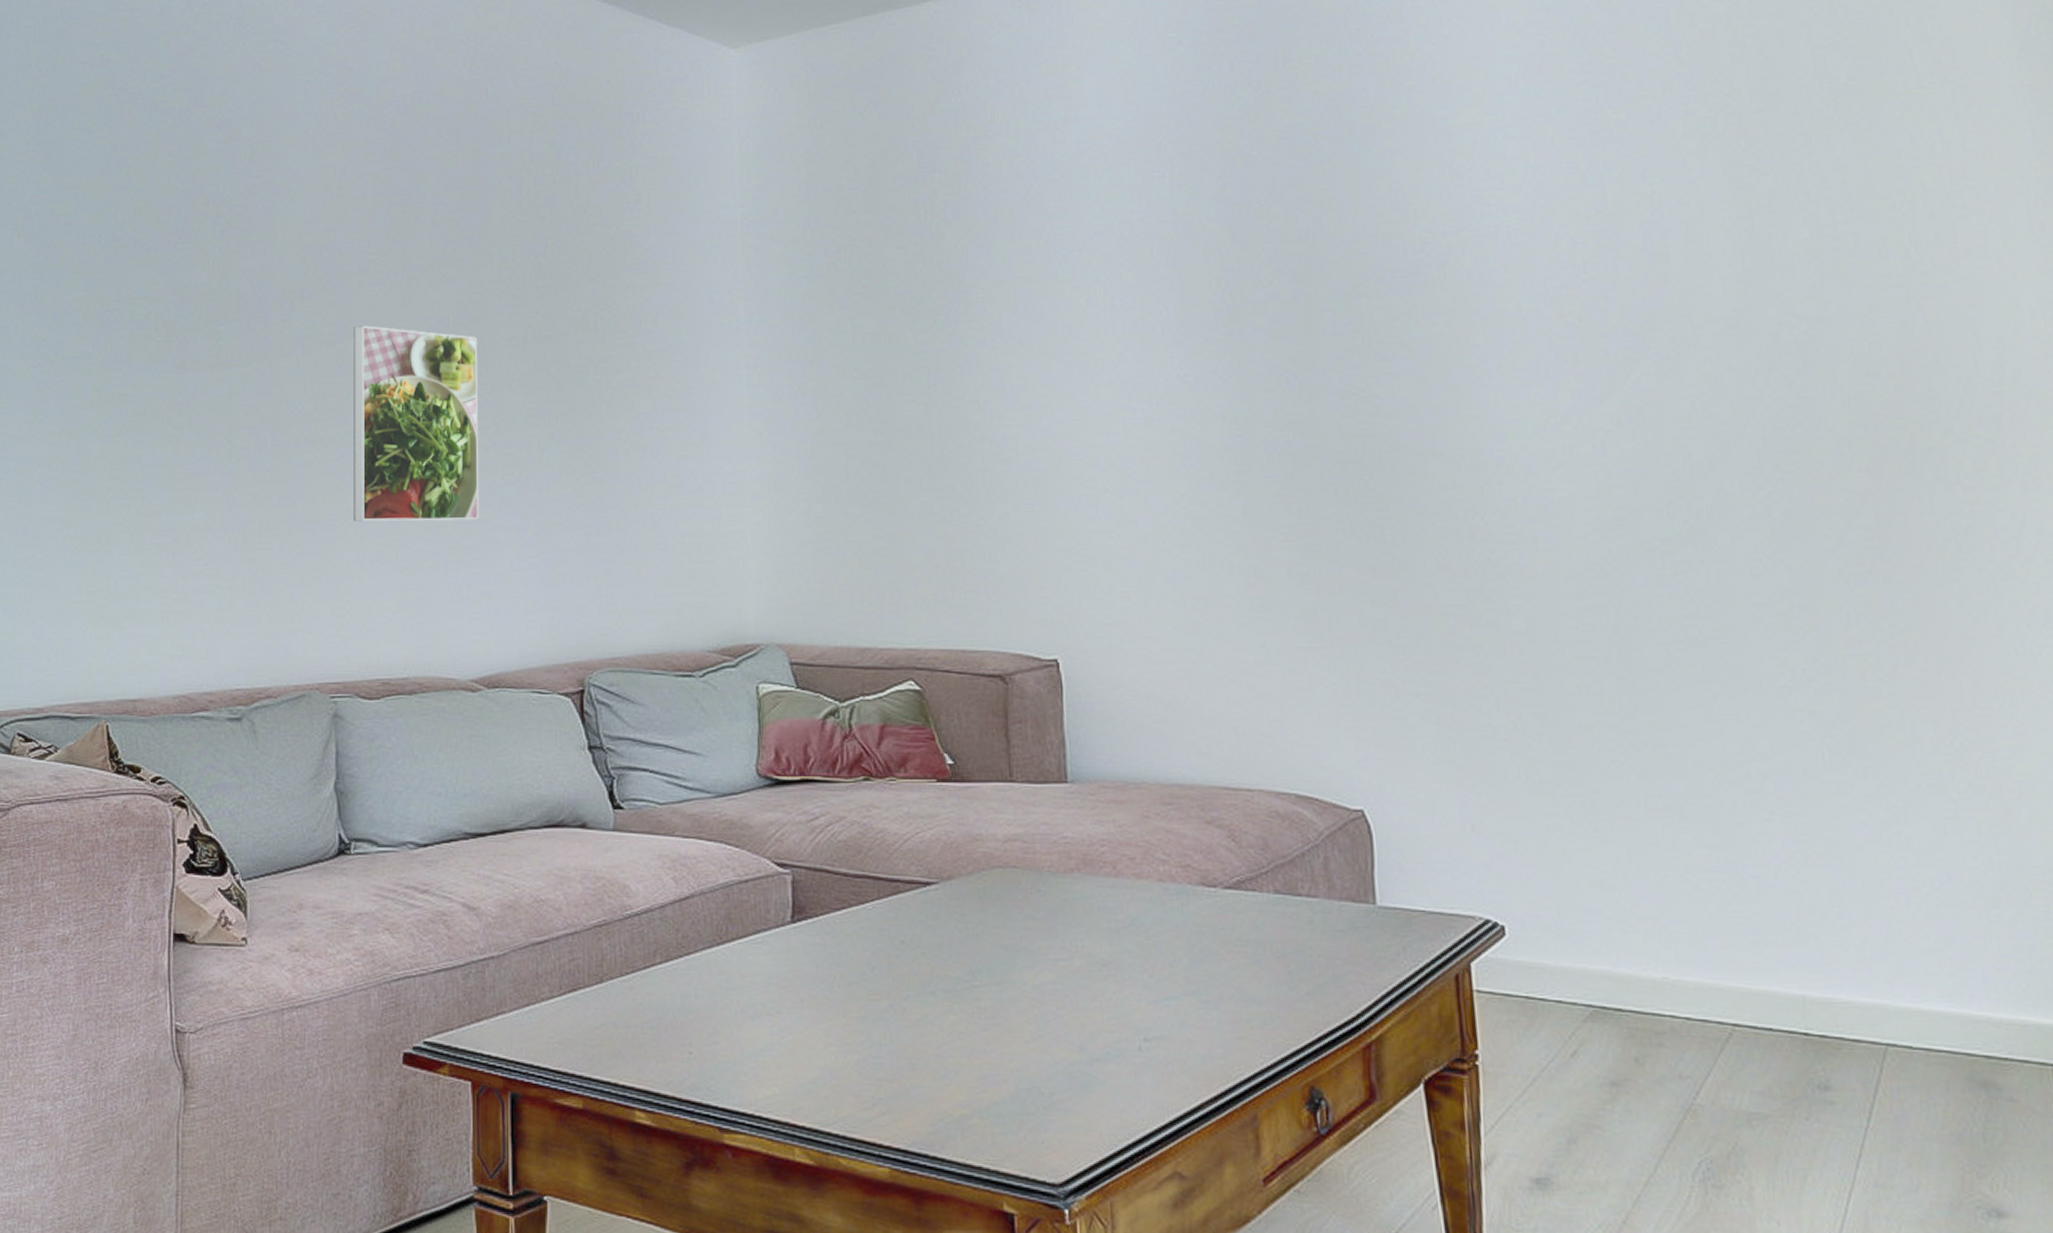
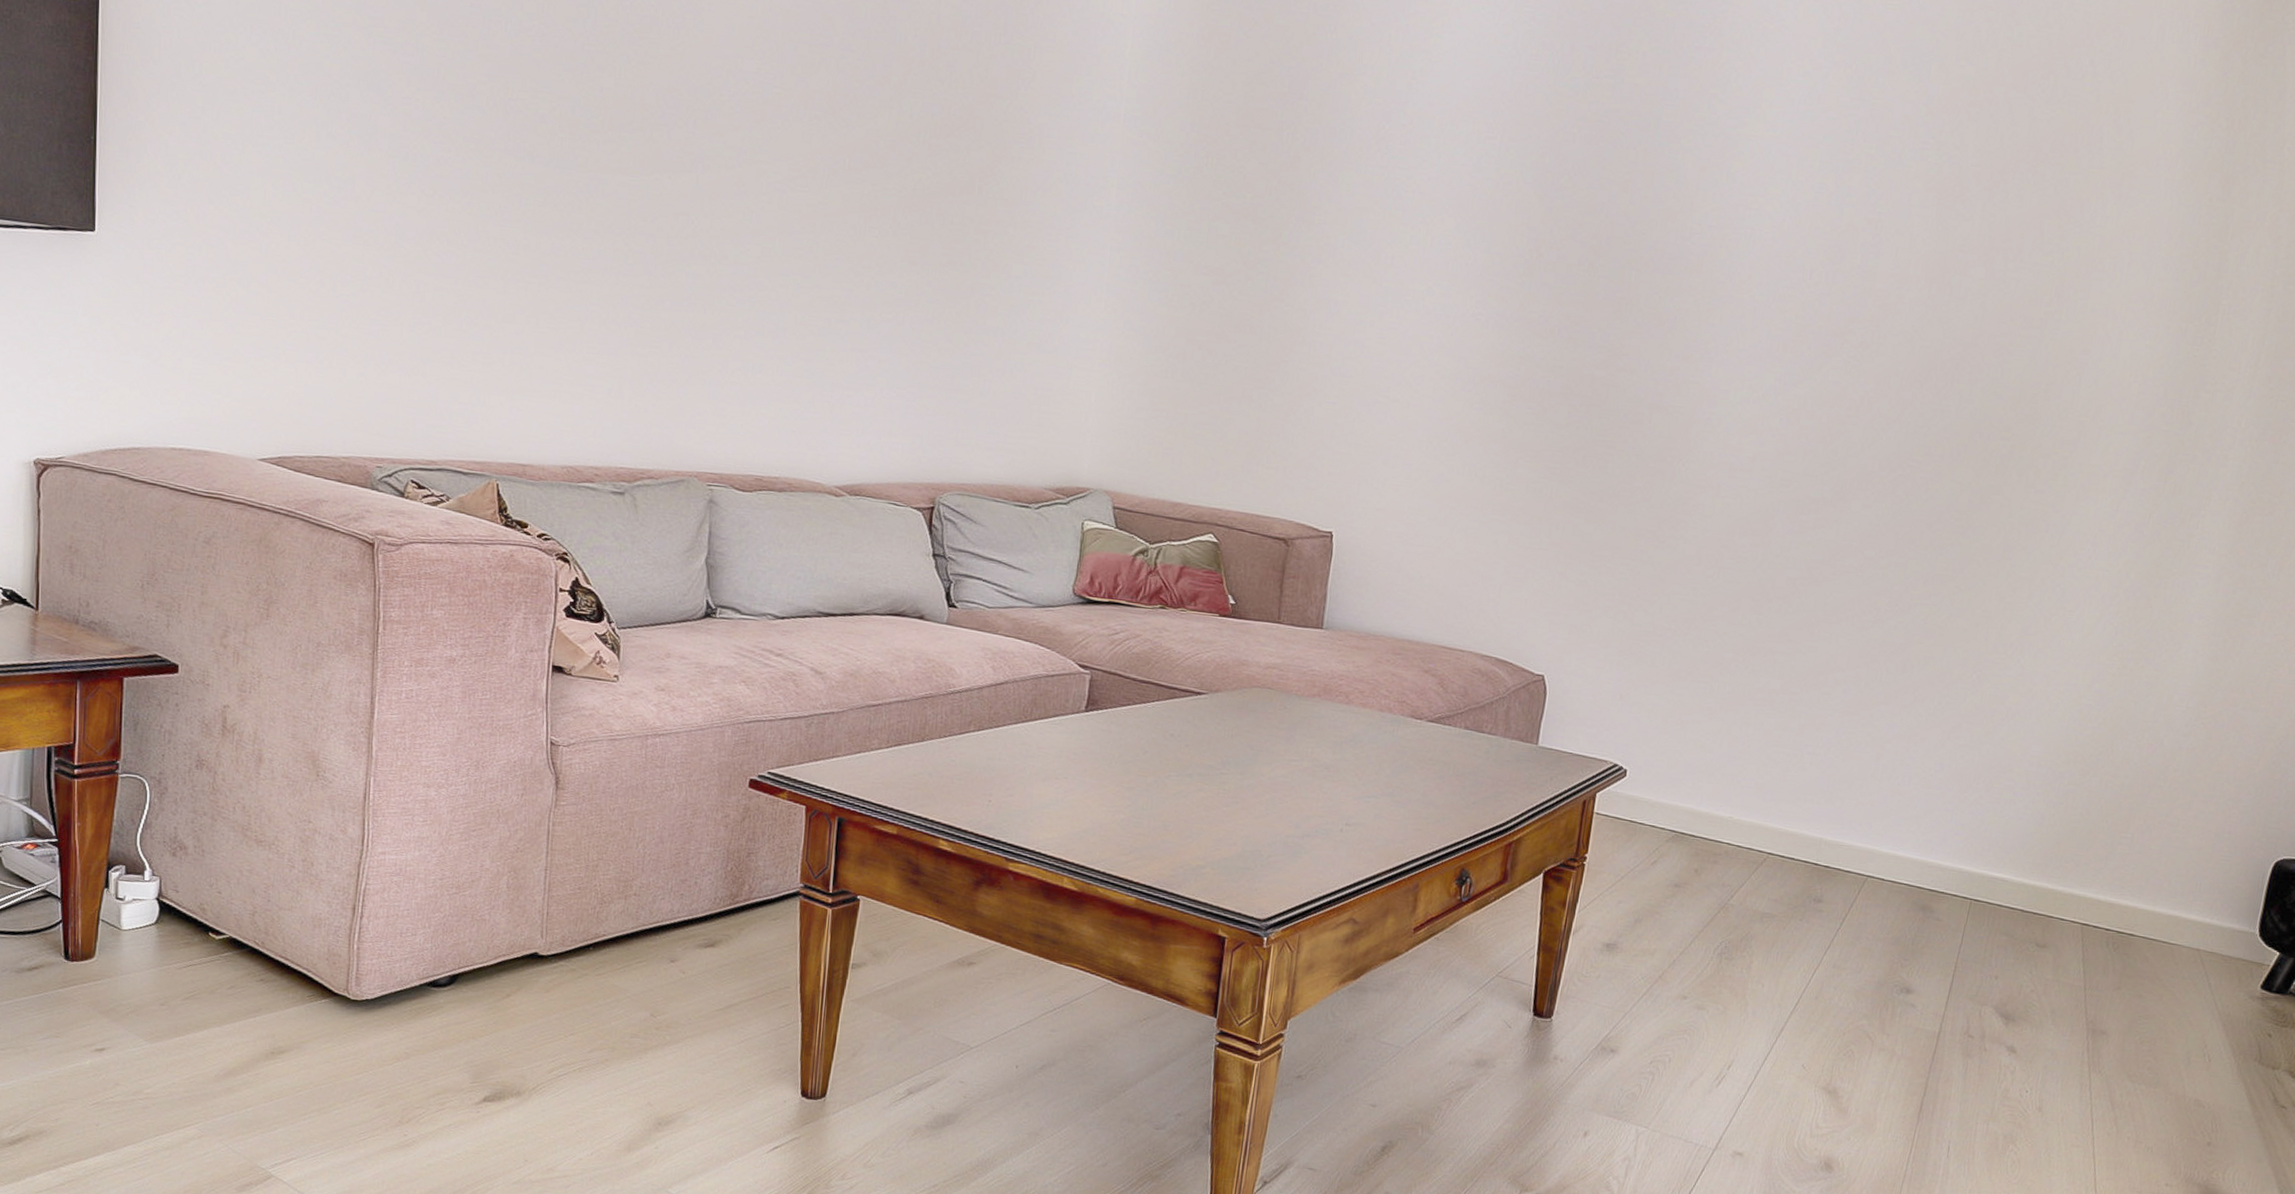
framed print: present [353,325,480,522] -> none [740,154,869,349]

